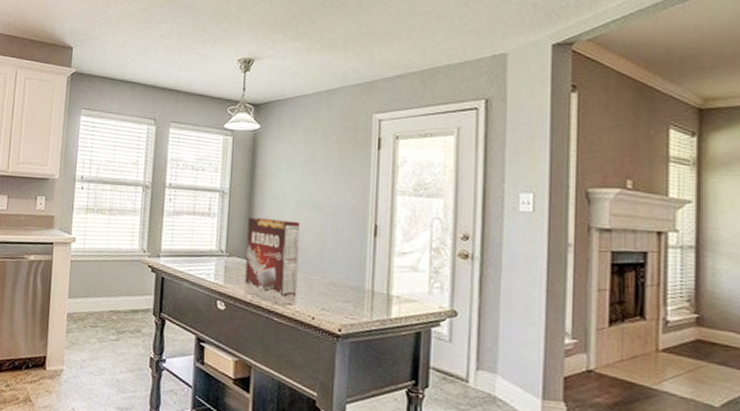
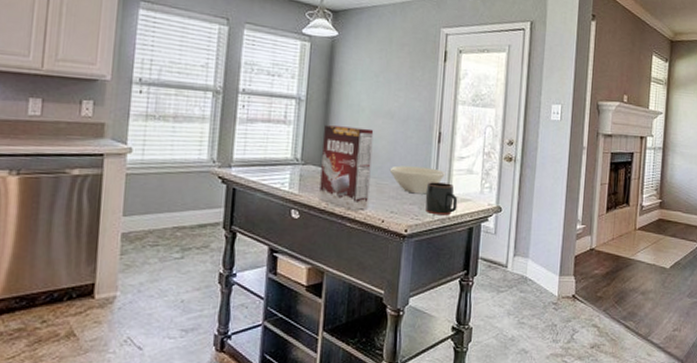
bowl: none [319,260,384,292] -> present [389,165,445,194]
mug: none [361,278,401,317] -> present [425,182,458,216]

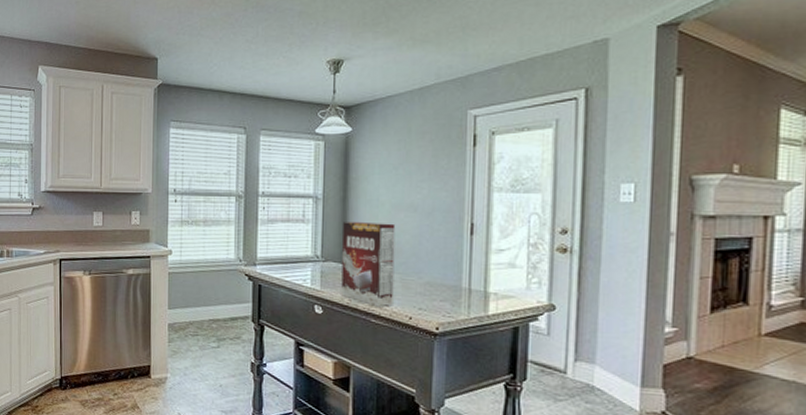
bowl: present [389,165,445,194] -> none [415,260,481,291]
mug: present [425,182,458,216] -> none [458,277,498,314]

